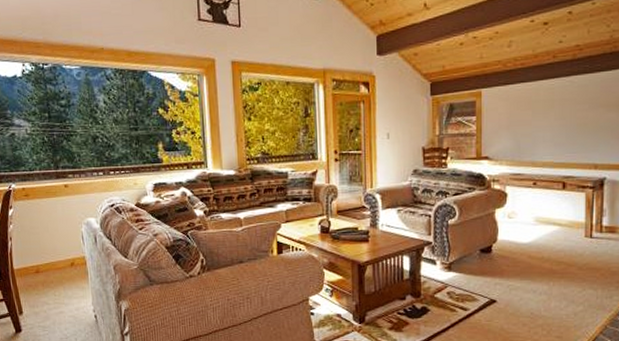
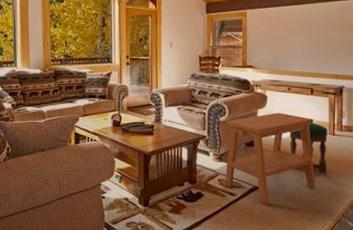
side table: none [454,212,568,322] -> present [224,112,316,206]
stool: none [535,223,584,283] -> present [290,123,328,173]

